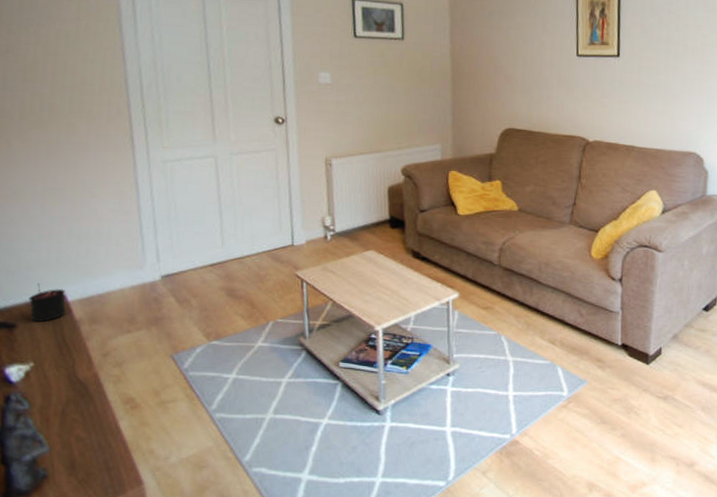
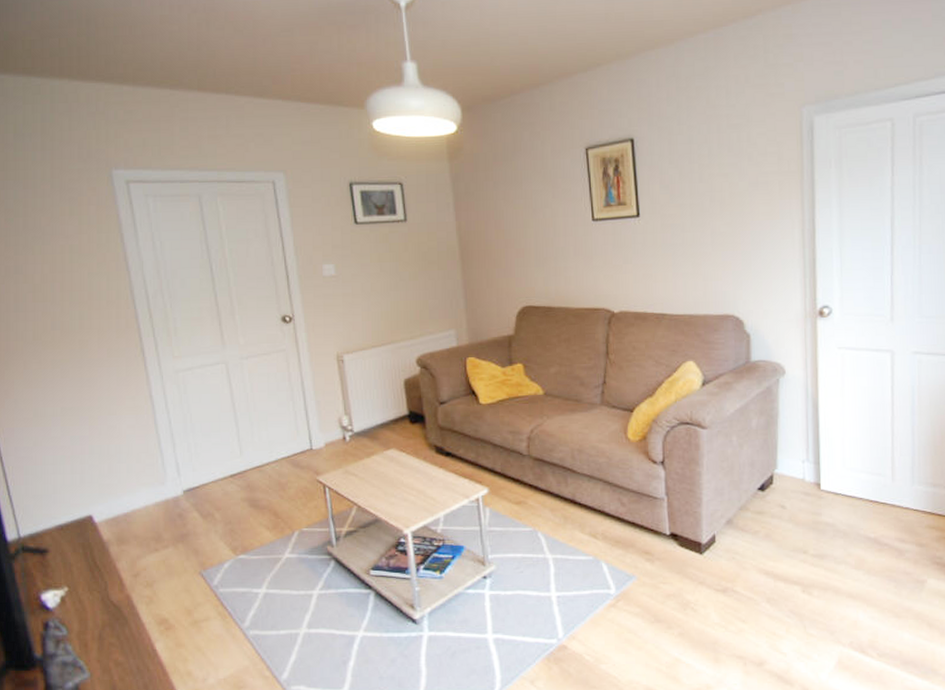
candle: present [29,283,66,323] -> none [58,506,94,546]

